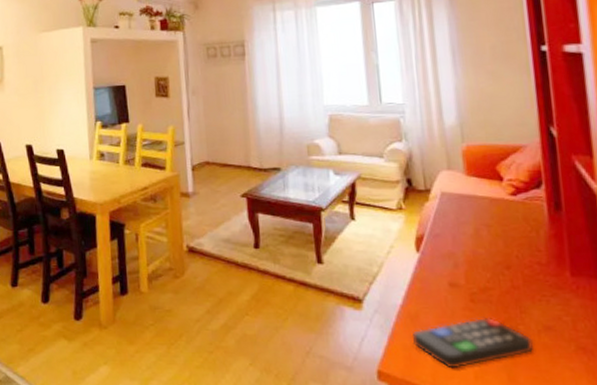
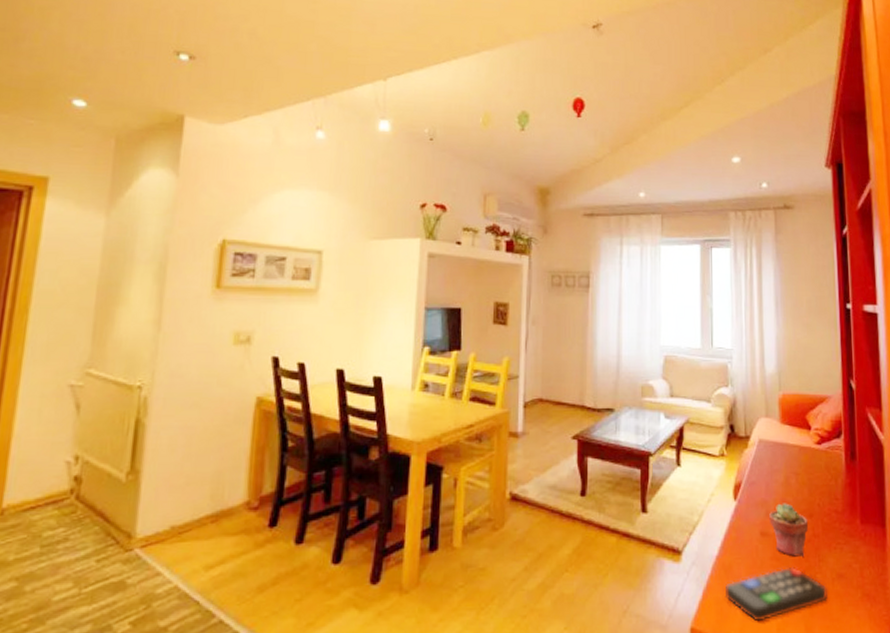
potted succulent: none [458,255,506,308] -> present [769,503,809,557]

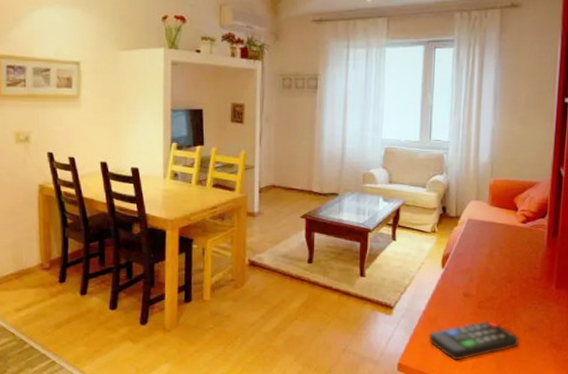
potted succulent: present [769,503,809,557] -> none [472,271,508,313]

